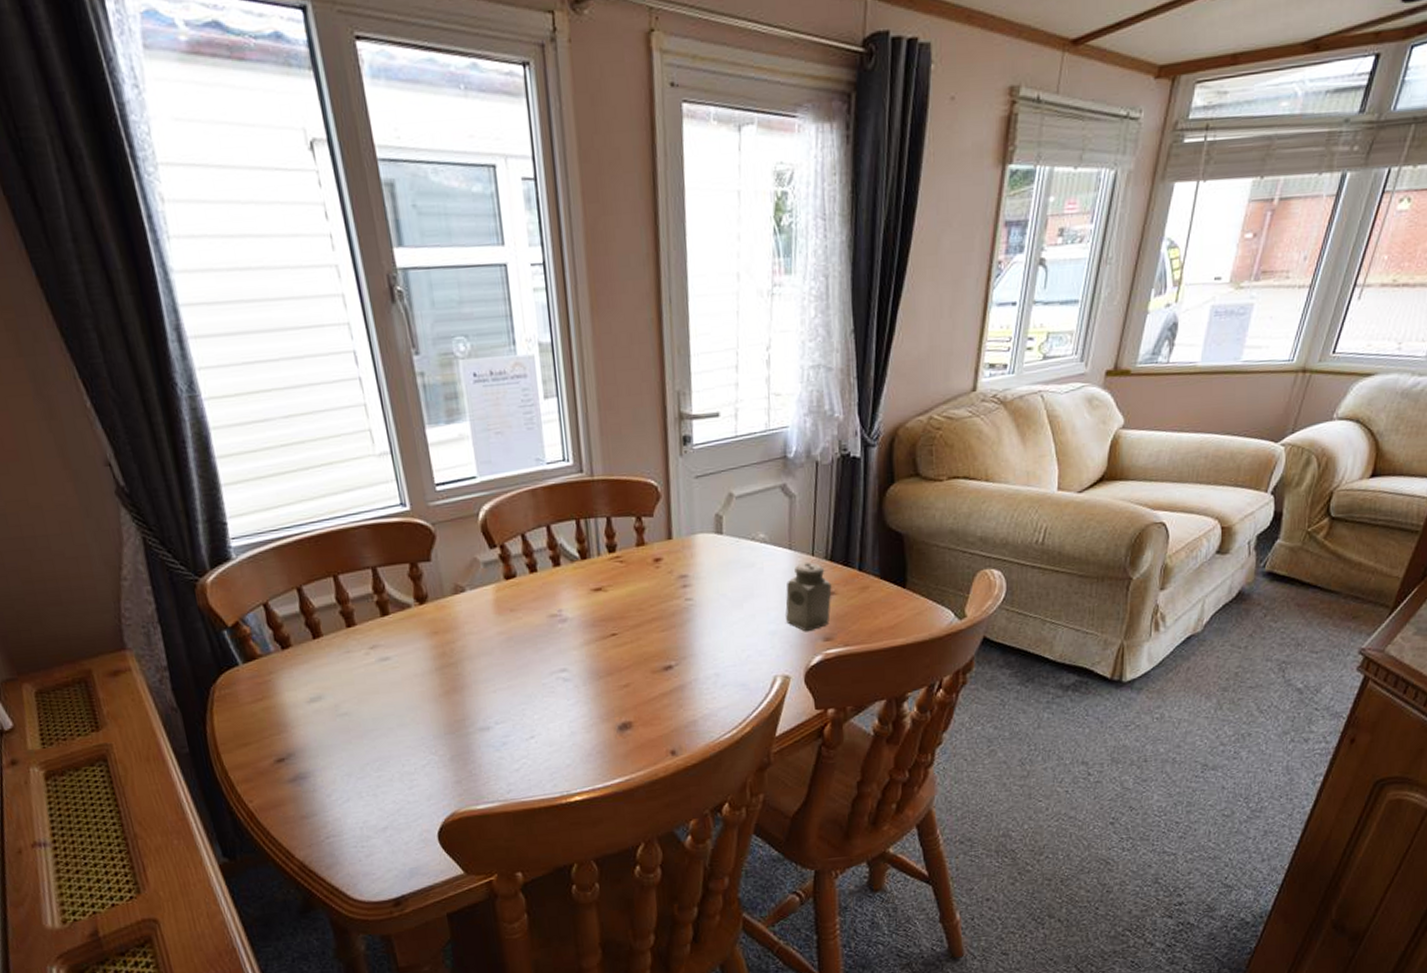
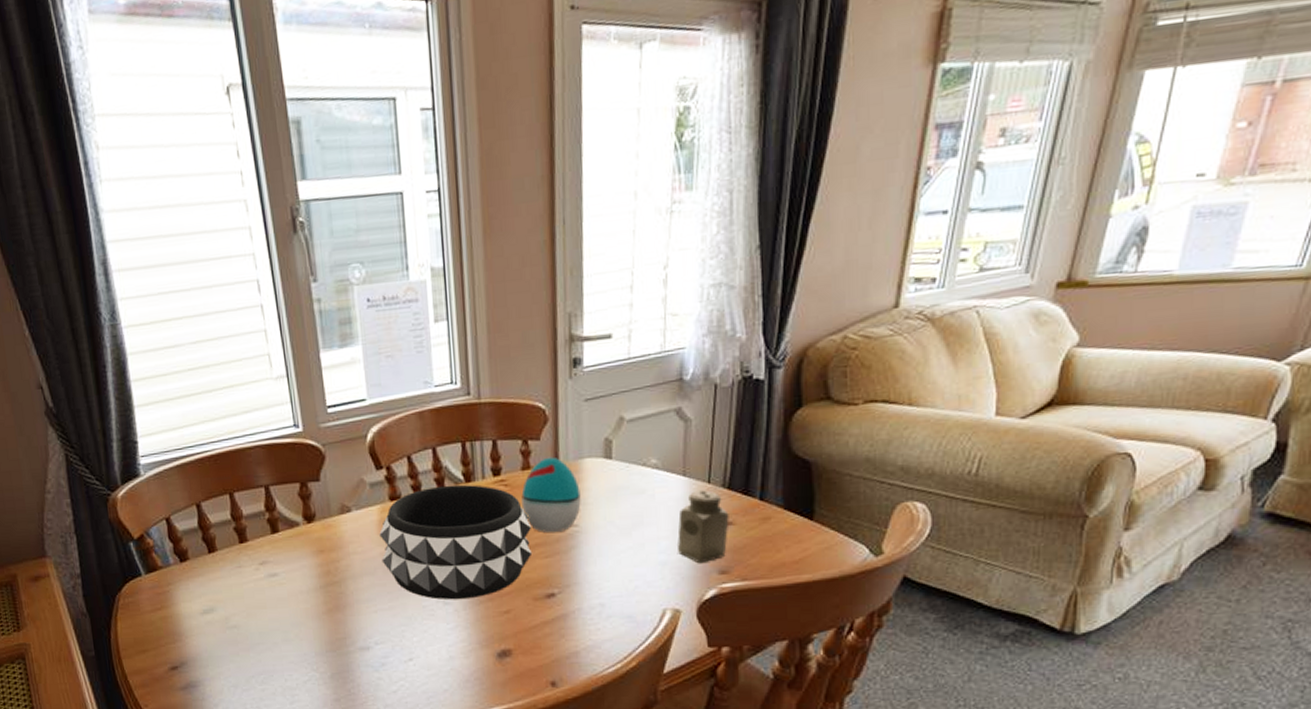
decorative bowl: none [495,561,650,677] -> present [379,484,533,600]
decorative egg: none [637,533,695,608] -> present [521,456,581,533]

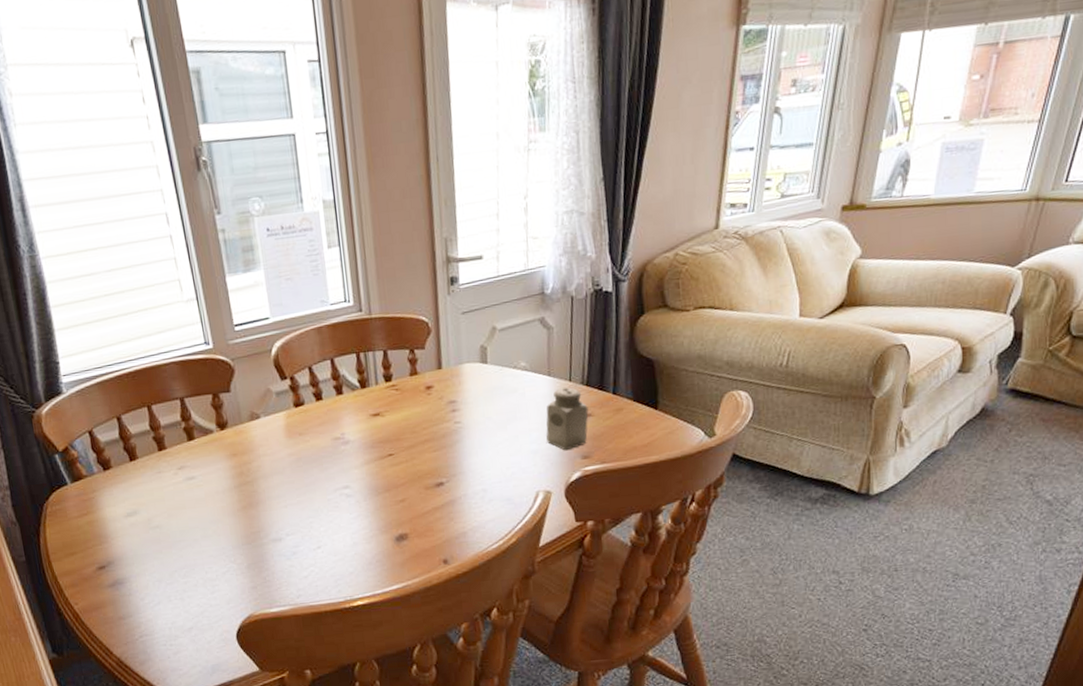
decorative bowl: present [379,484,533,600] -> none [286,390,423,493]
decorative egg: present [521,456,581,533] -> none [410,363,463,430]

